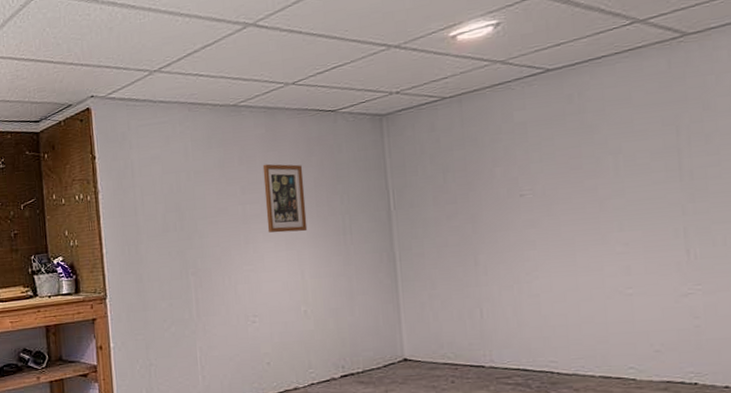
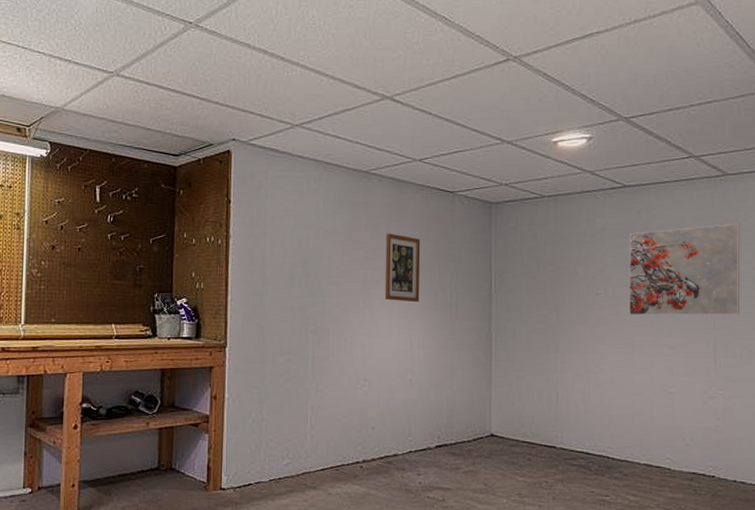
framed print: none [558,89,720,214] -> present [628,223,741,316]

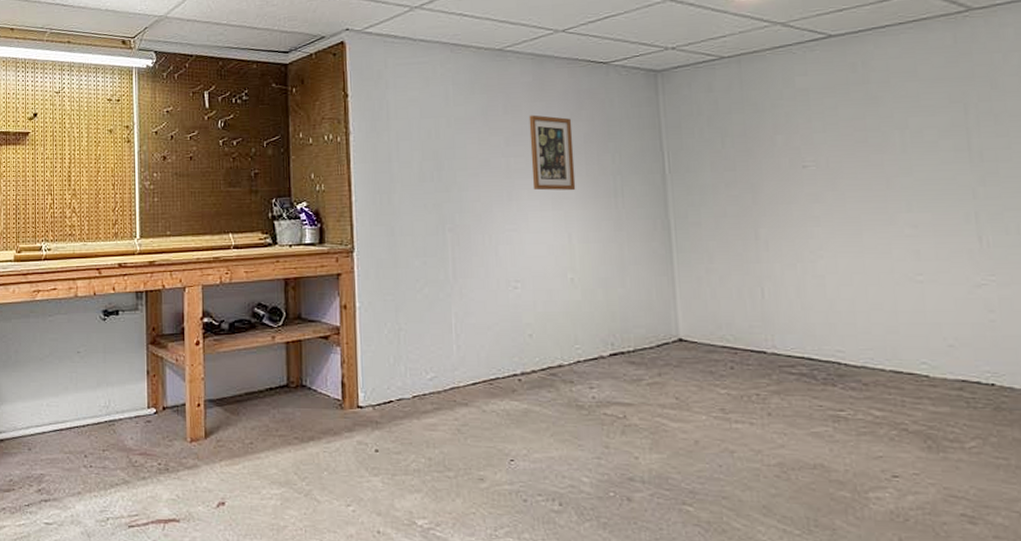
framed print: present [628,223,741,316] -> none [841,67,1011,189]

